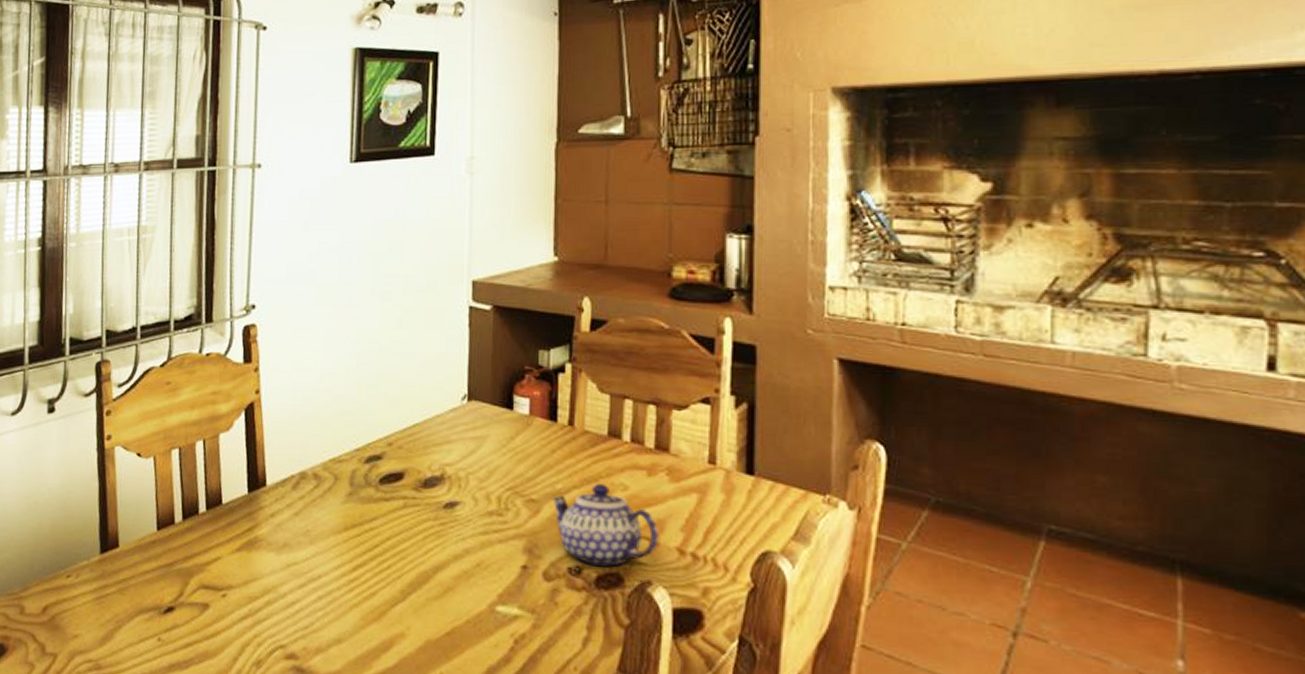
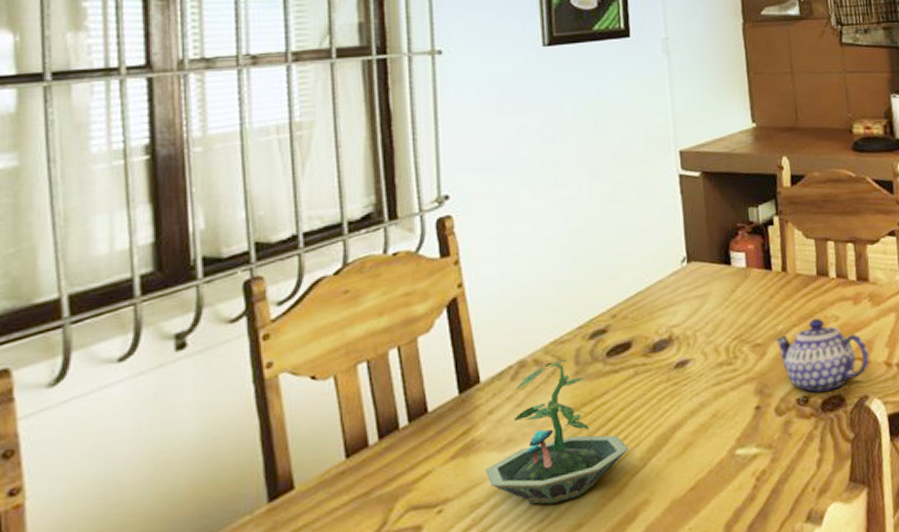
terrarium: none [263,478,391,614] -> present [485,359,629,505]

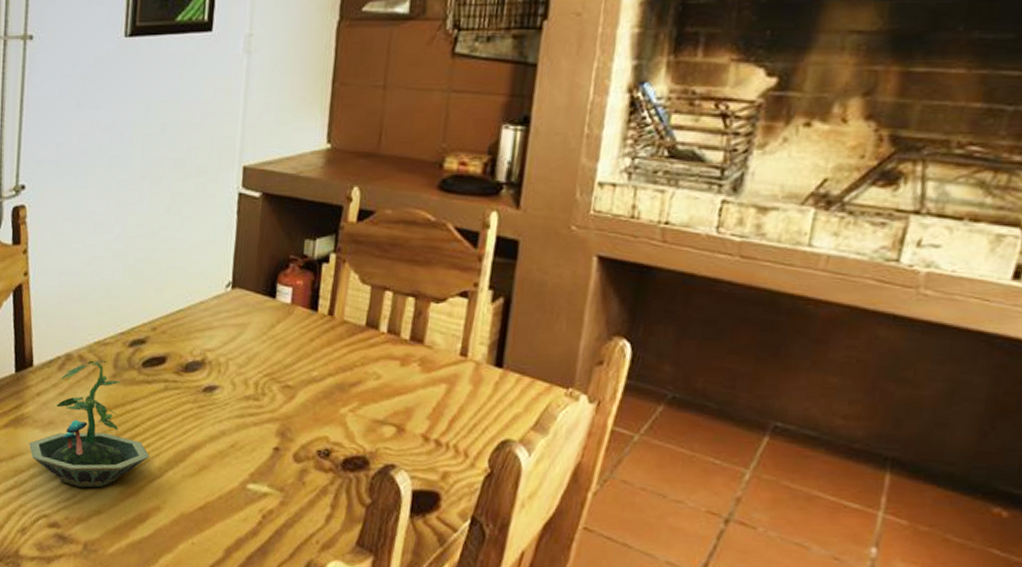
teapot: present [776,318,870,392] -> none [308,372,407,450]

